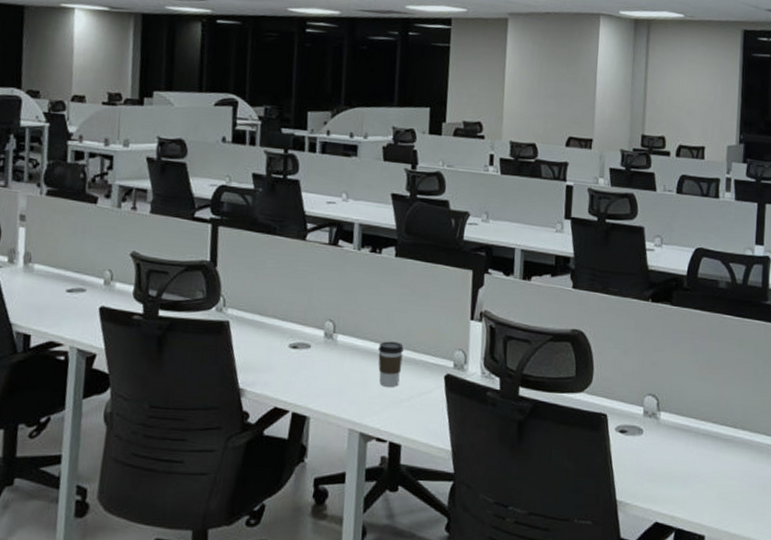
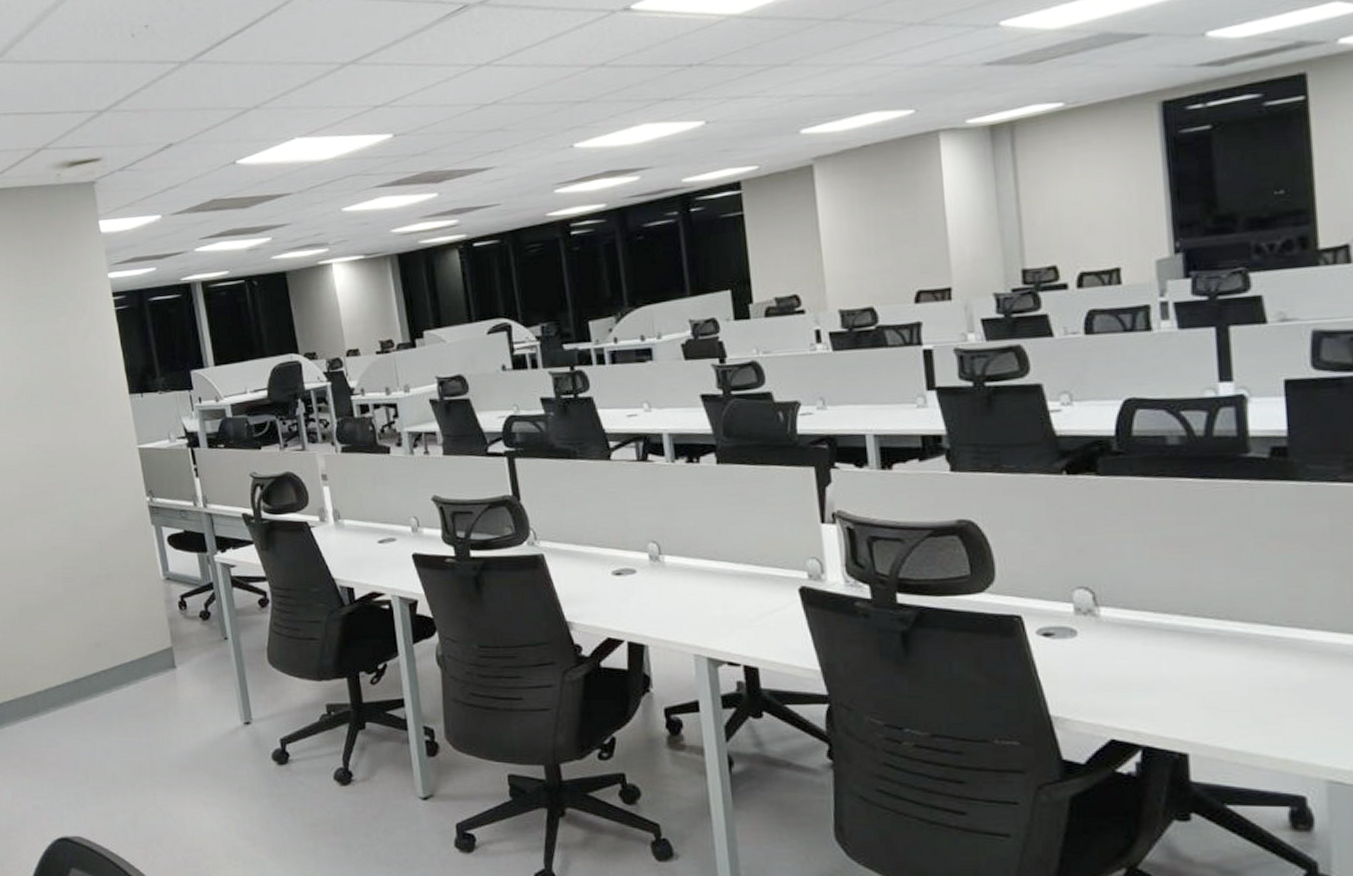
coffee cup: present [377,341,404,387] -> none [713,557,745,606]

